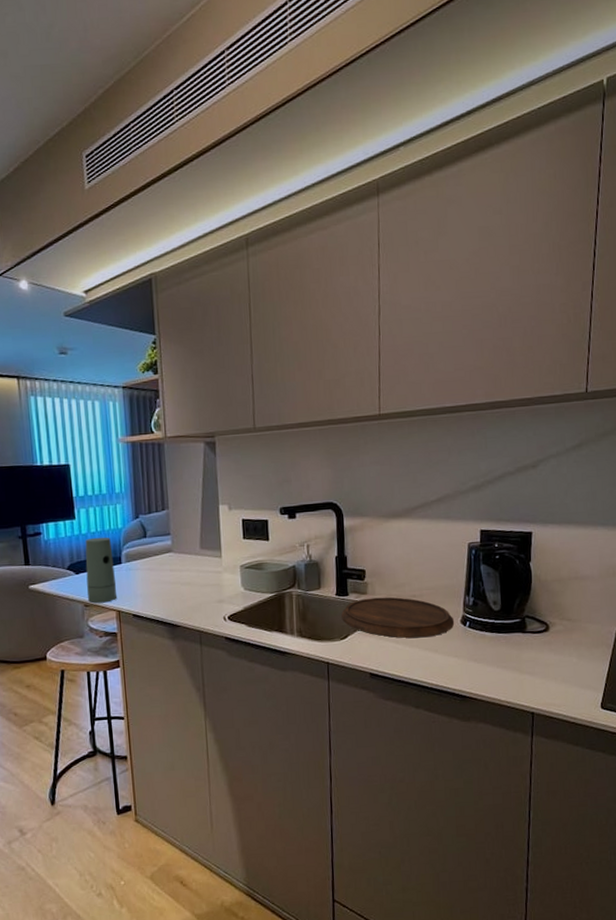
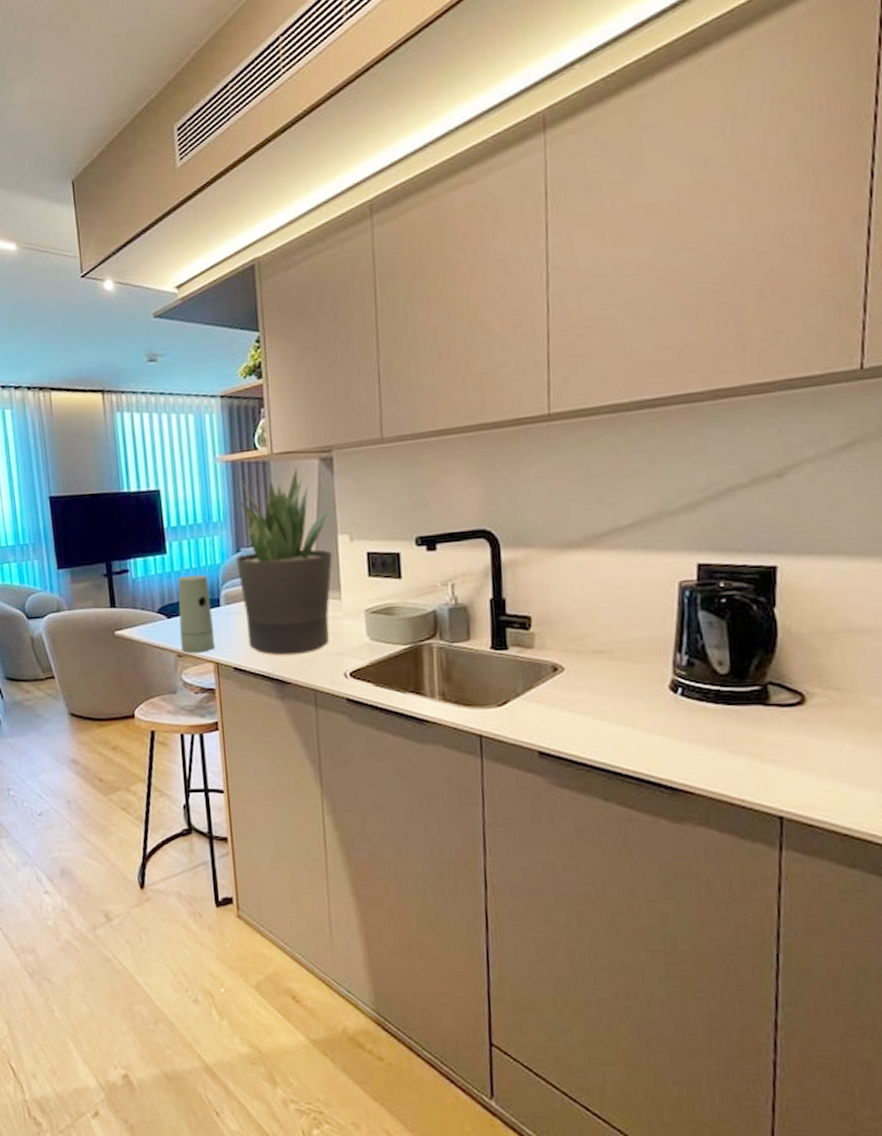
planter: none [135,449,215,604] -> present [236,467,332,656]
cutting board: present [341,597,455,638] -> none [498,652,660,708]

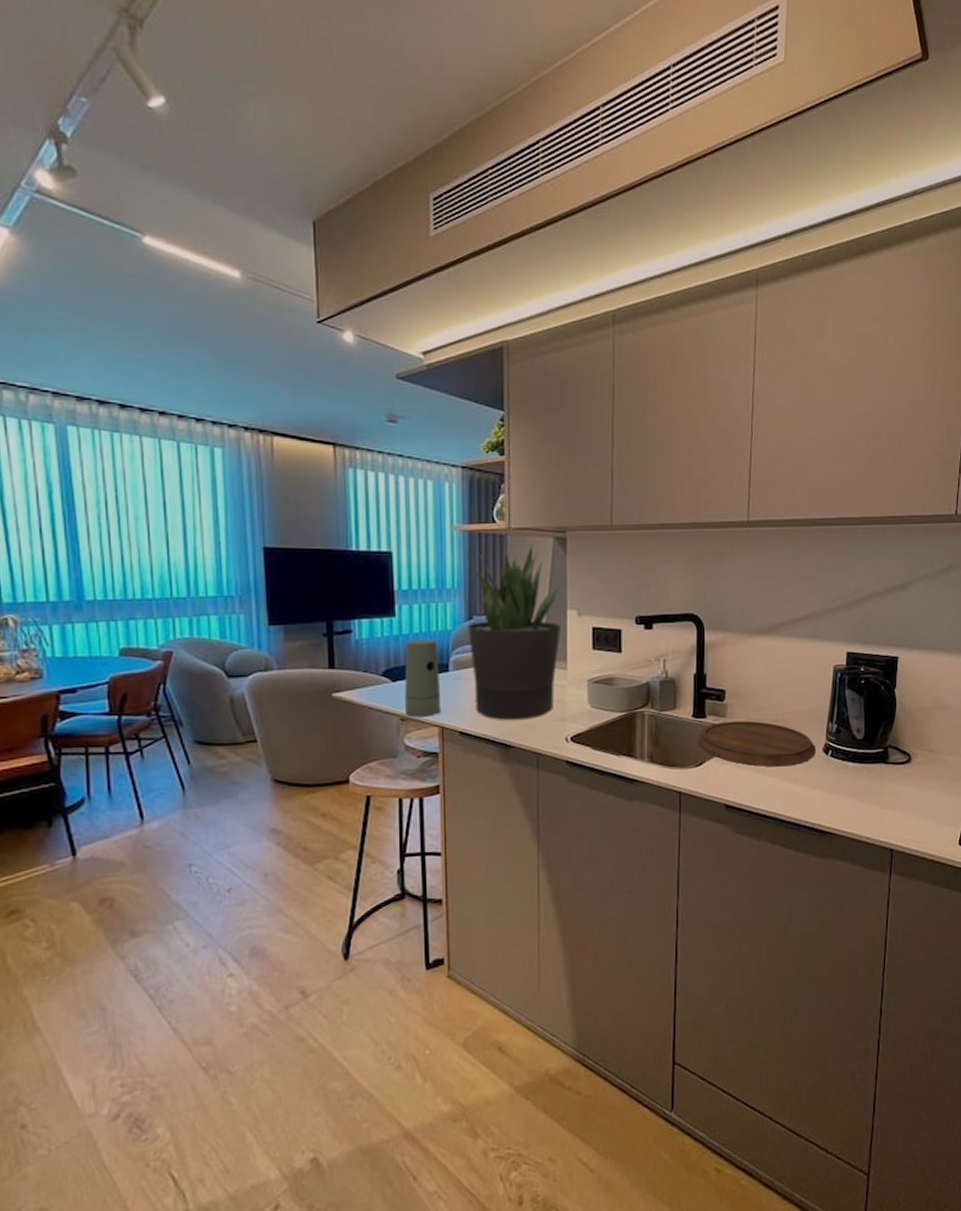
cutting board: none [498,652,660,708] -> present [697,720,817,767]

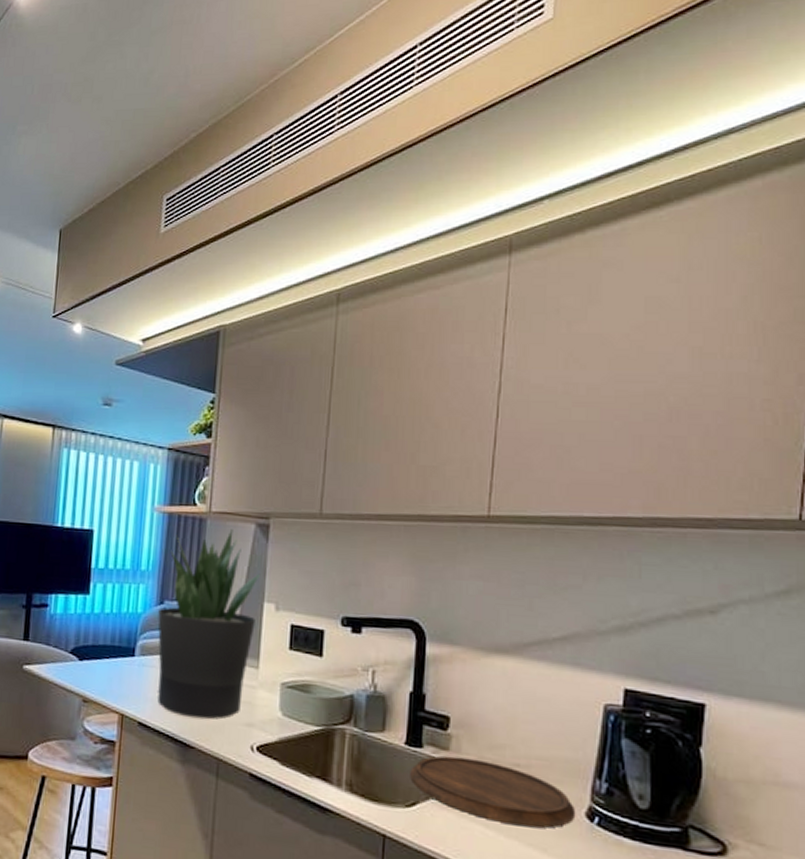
canister: present [405,639,440,717] -> none [88,619,127,702]

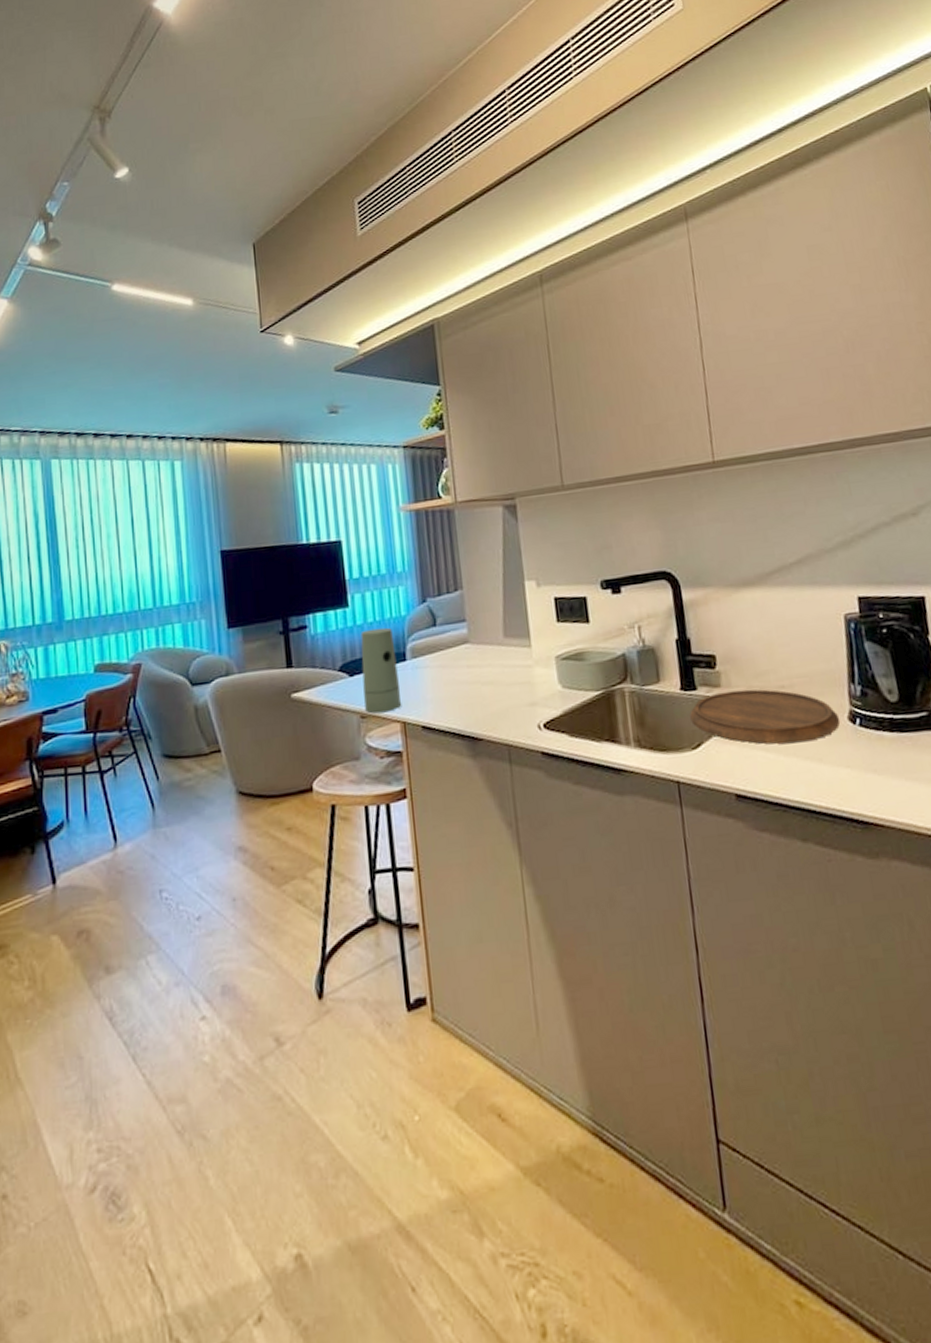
canister: none [88,619,127,702] -> present [360,627,401,714]
planter: present [157,529,261,720] -> none [422,515,521,711]

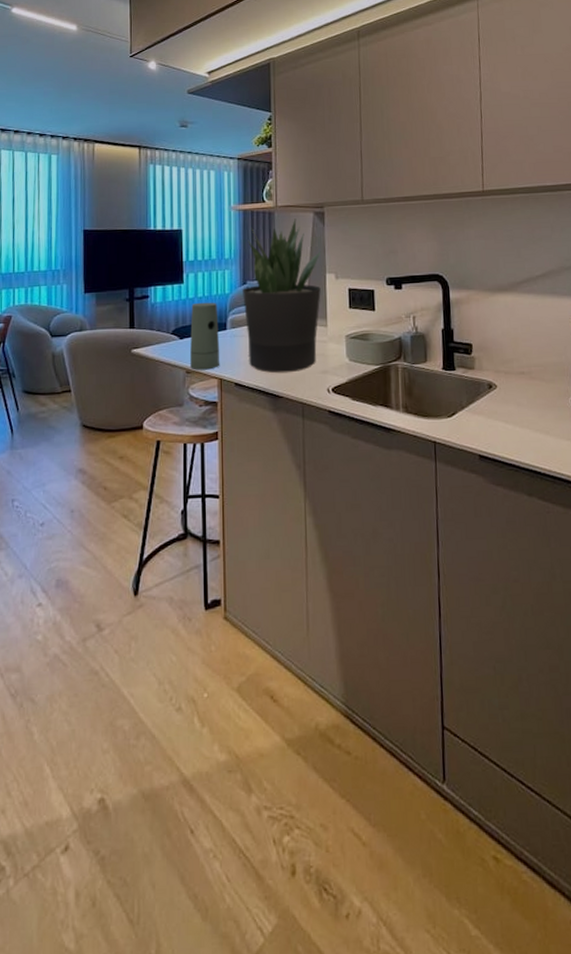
planter: none [422,515,521,711] -> present [243,218,322,374]
cutting board: present [689,689,841,744] -> none [448,373,566,418]

